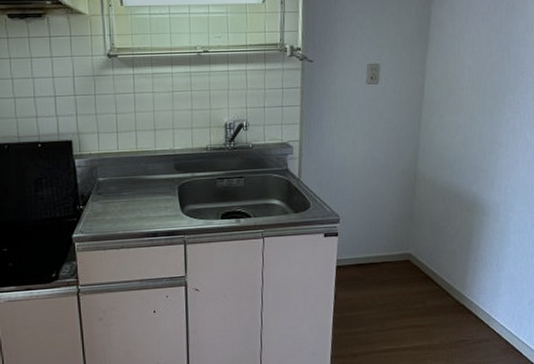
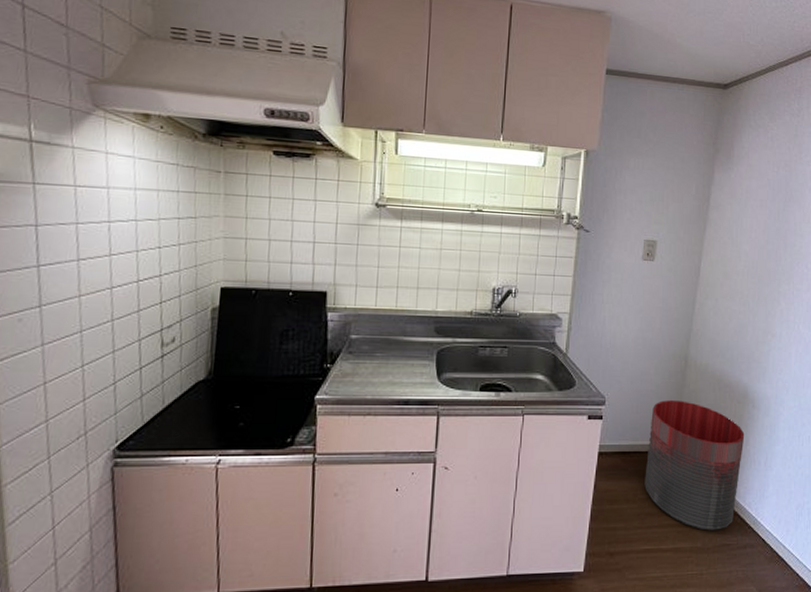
trash can: none [381,213,476,329] -> present [644,400,745,531]

